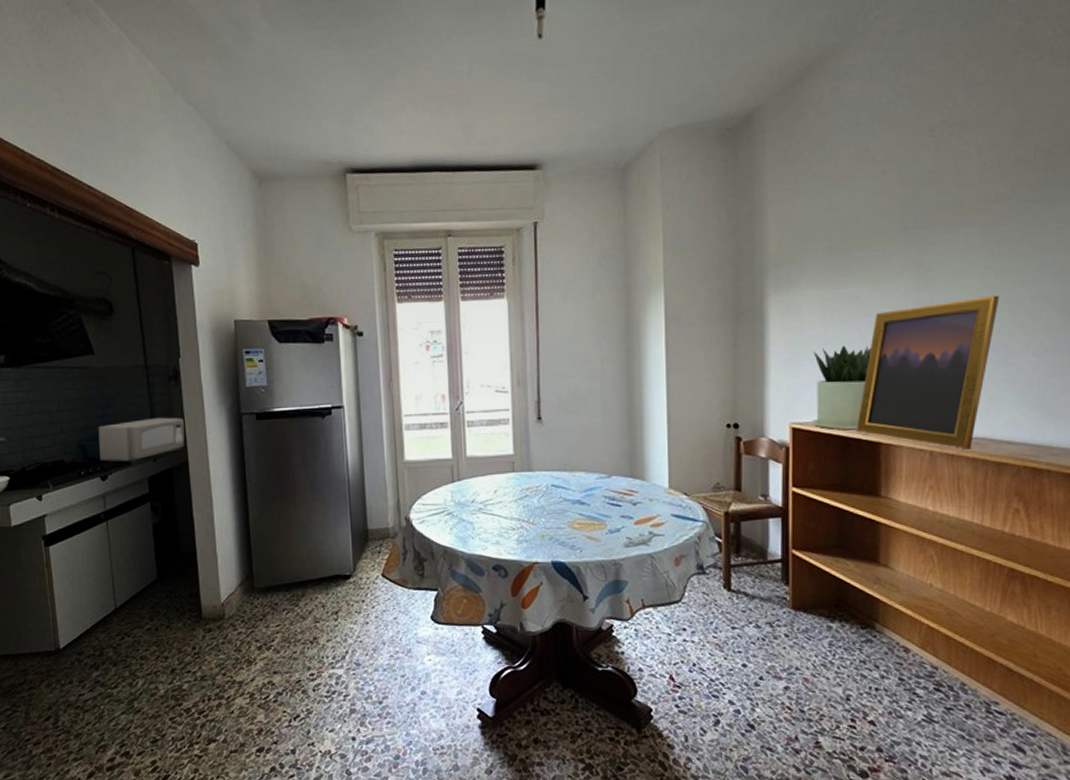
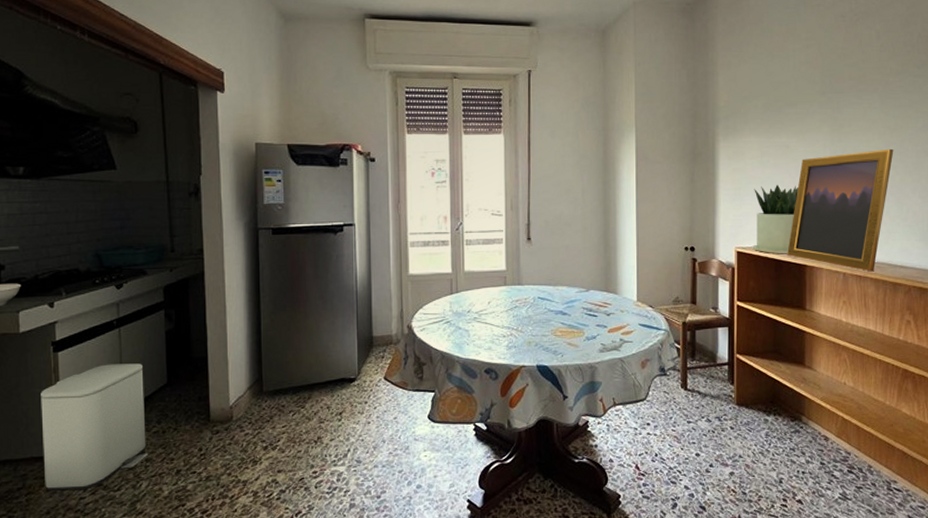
pedal bin: none [35,558,143,687] -> present [41,363,149,491]
microwave: present [98,417,185,462] -> none [116,230,202,272]

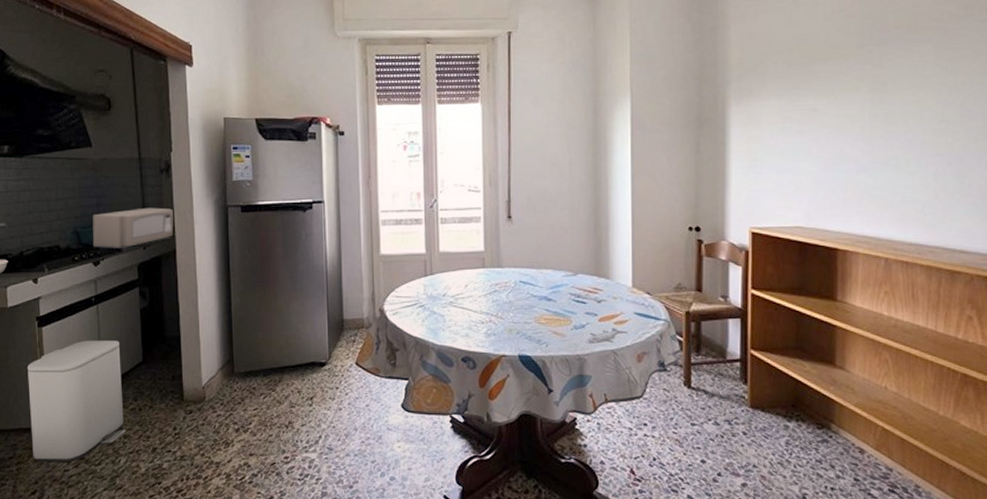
microwave: none [116,230,202,272] -> present [92,207,174,249]
planter: present [752,184,798,254] -> none [770,154,828,236]
picture frame: present [787,148,894,272] -> none [814,109,953,257]

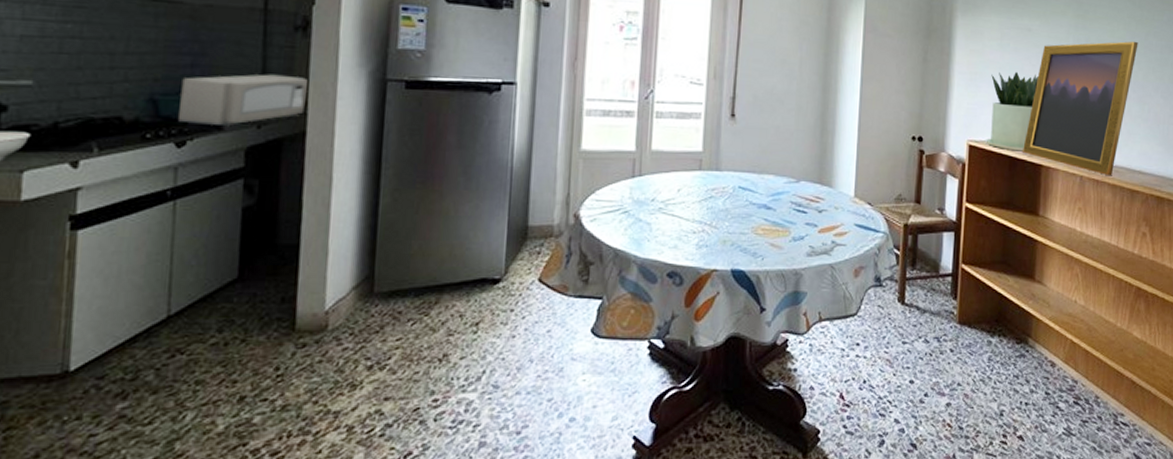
pedal bin: present [27,340,127,463] -> none [36,249,204,426]
planter: none [770,154,828,236] -> present [986,71,1038,152]
picture frame: none [814,109,953,257] -> present [1023,41,1138,176]

